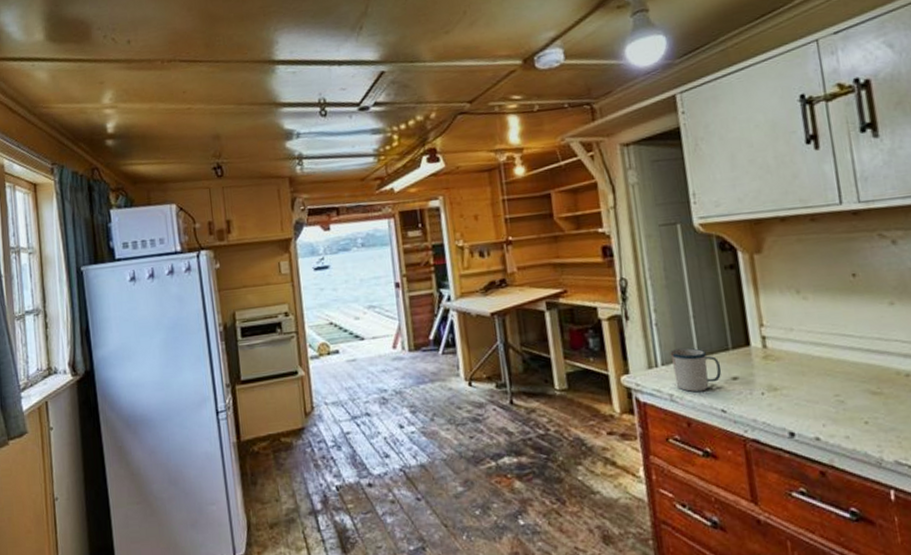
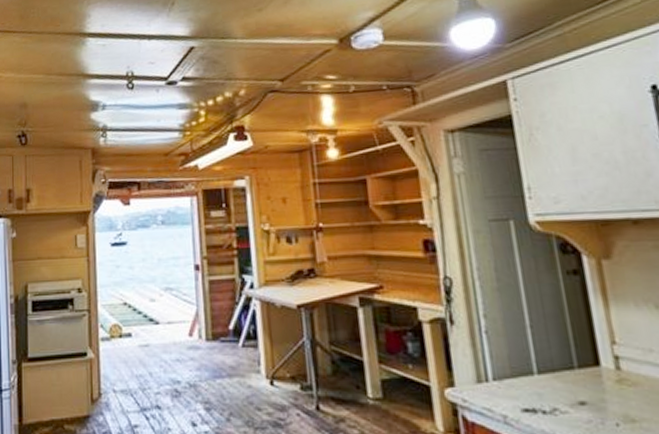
mug: present [670,347,722,392] -> none [503,362,566,414]

